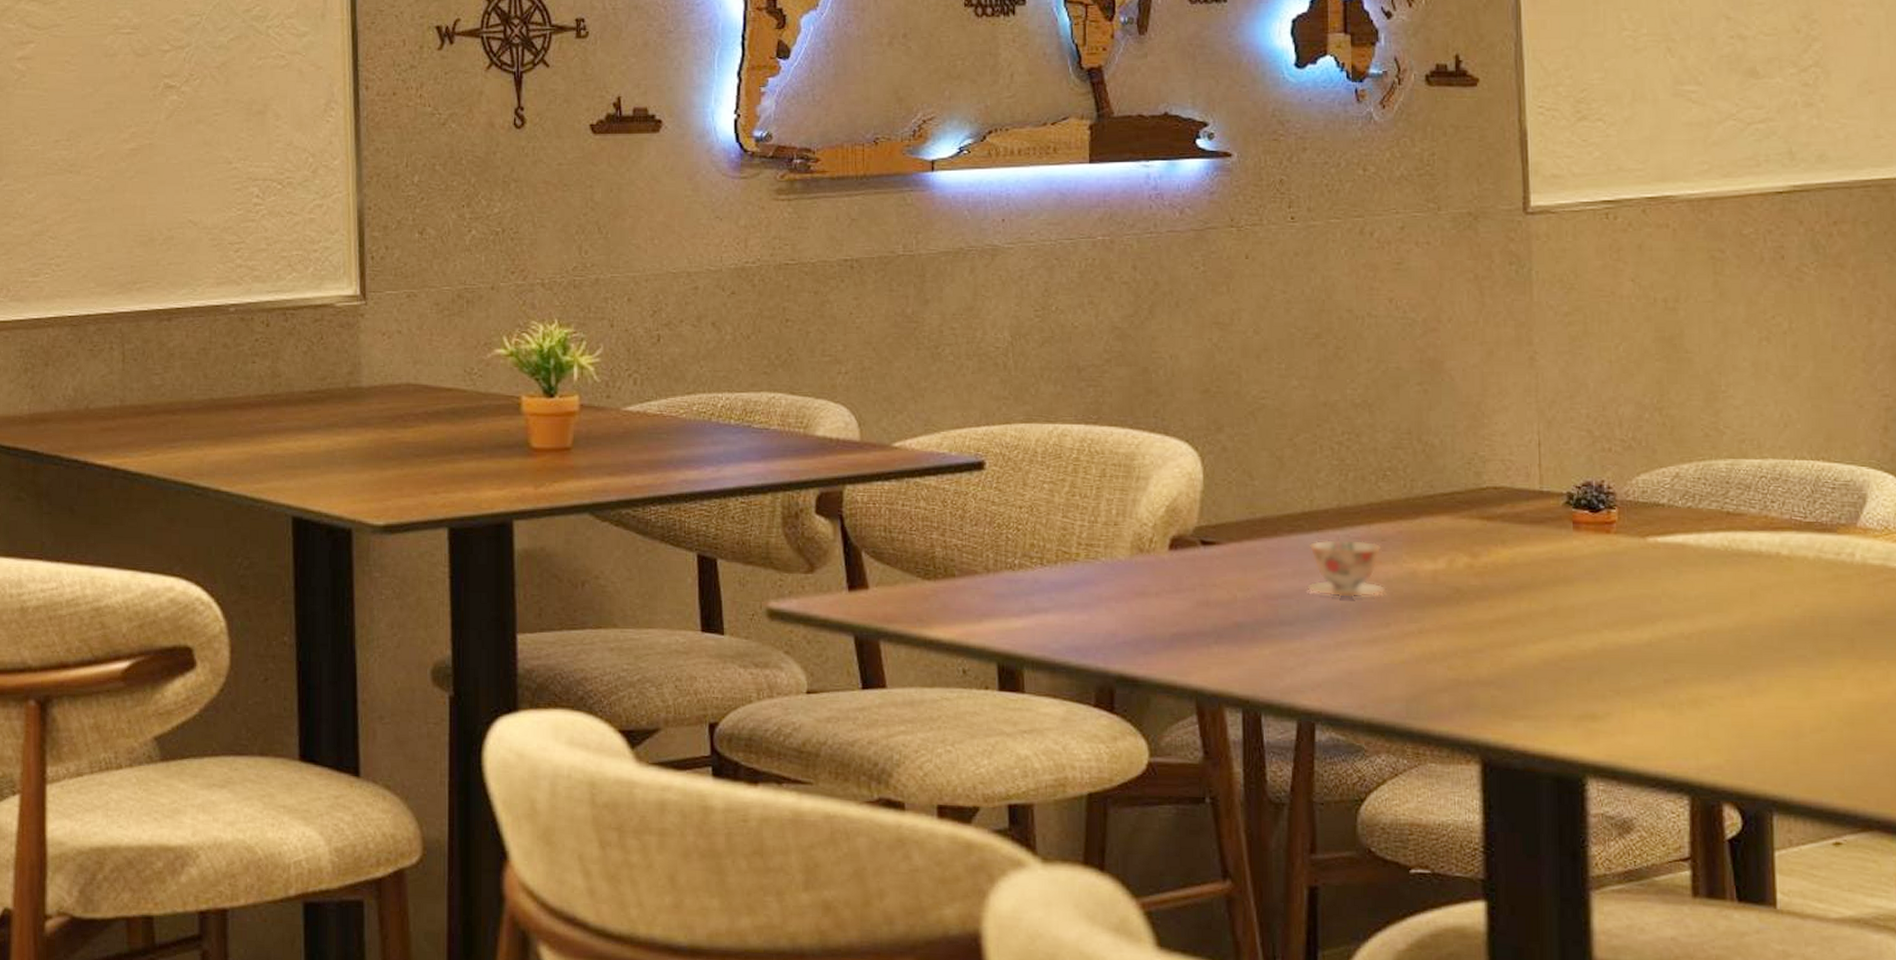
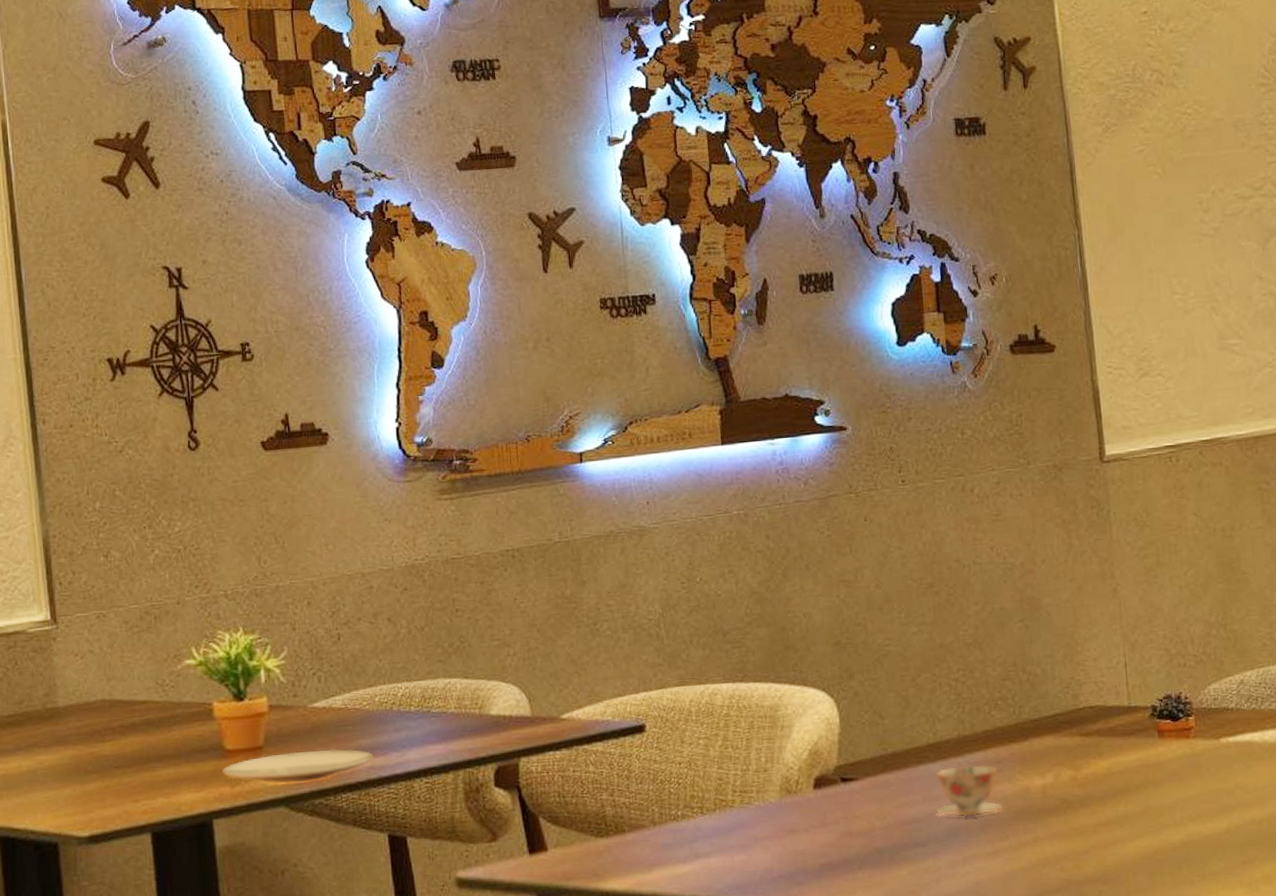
plate: none [527,456,687,490] -> present [222,749,373,783]

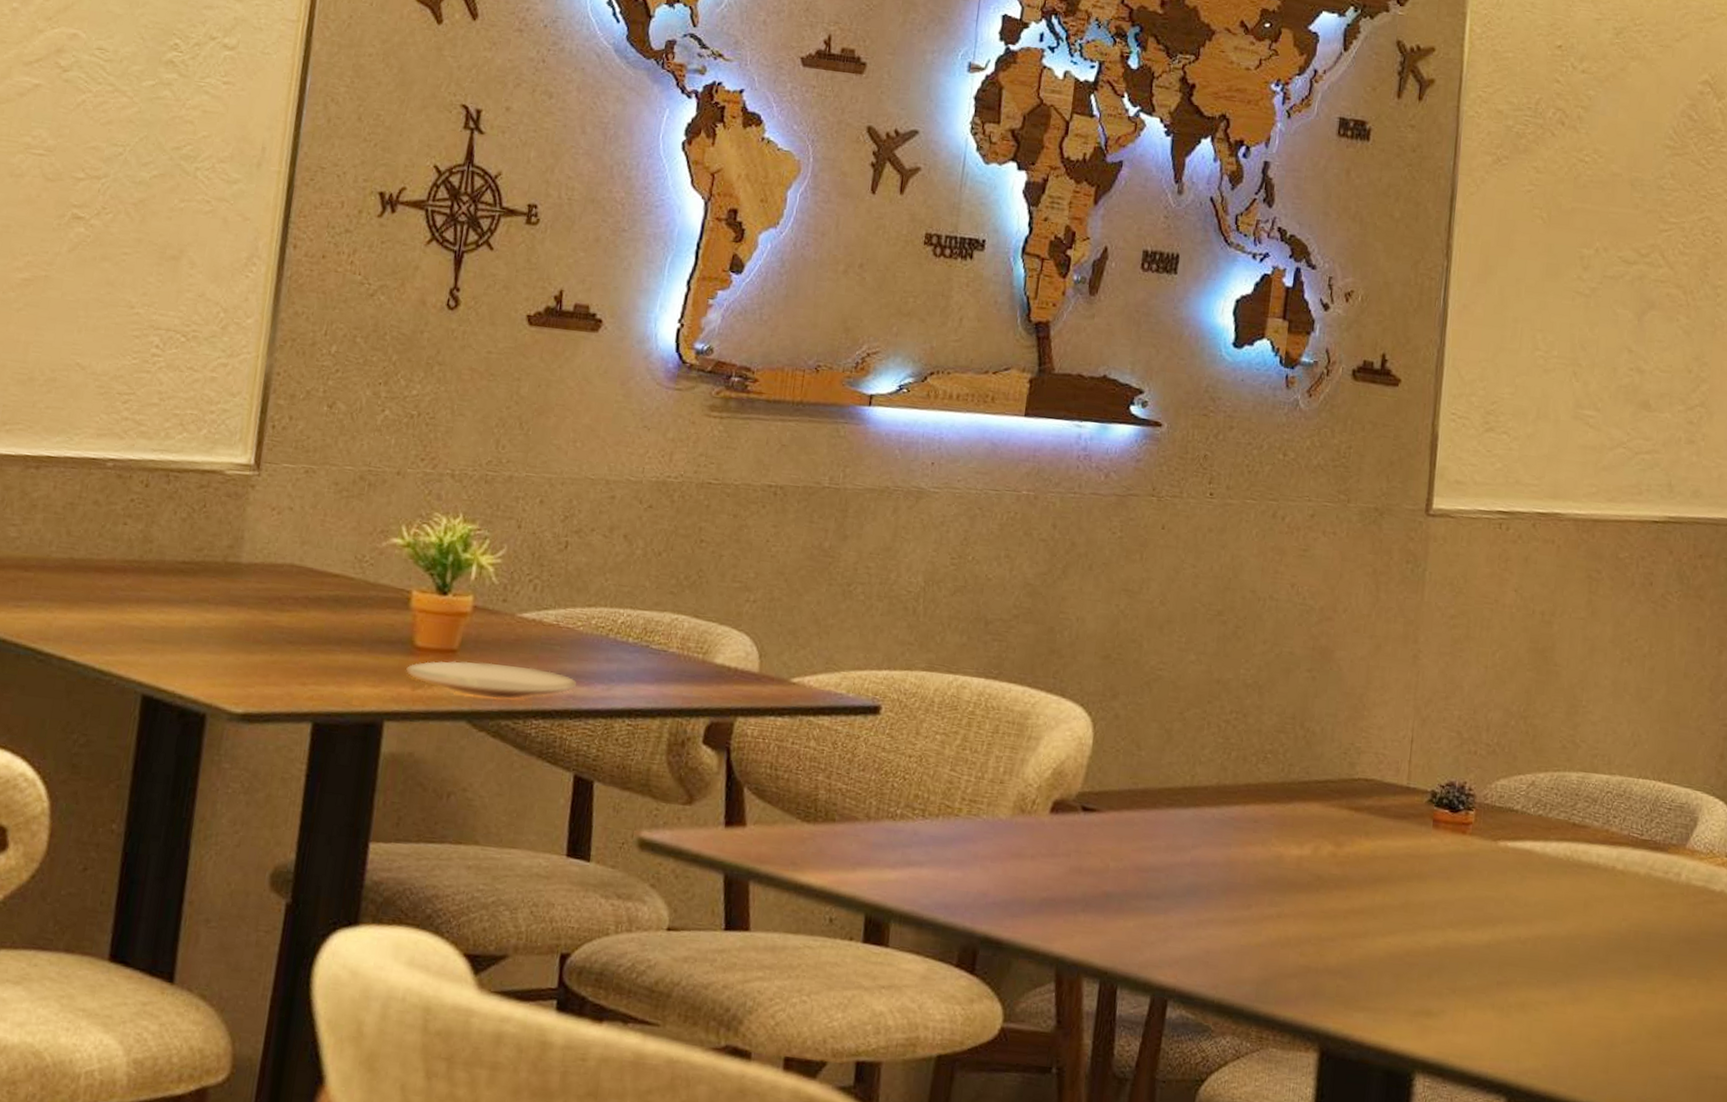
teacup: present [935,764,1004,818] -> none [1177,816,1253,877]

